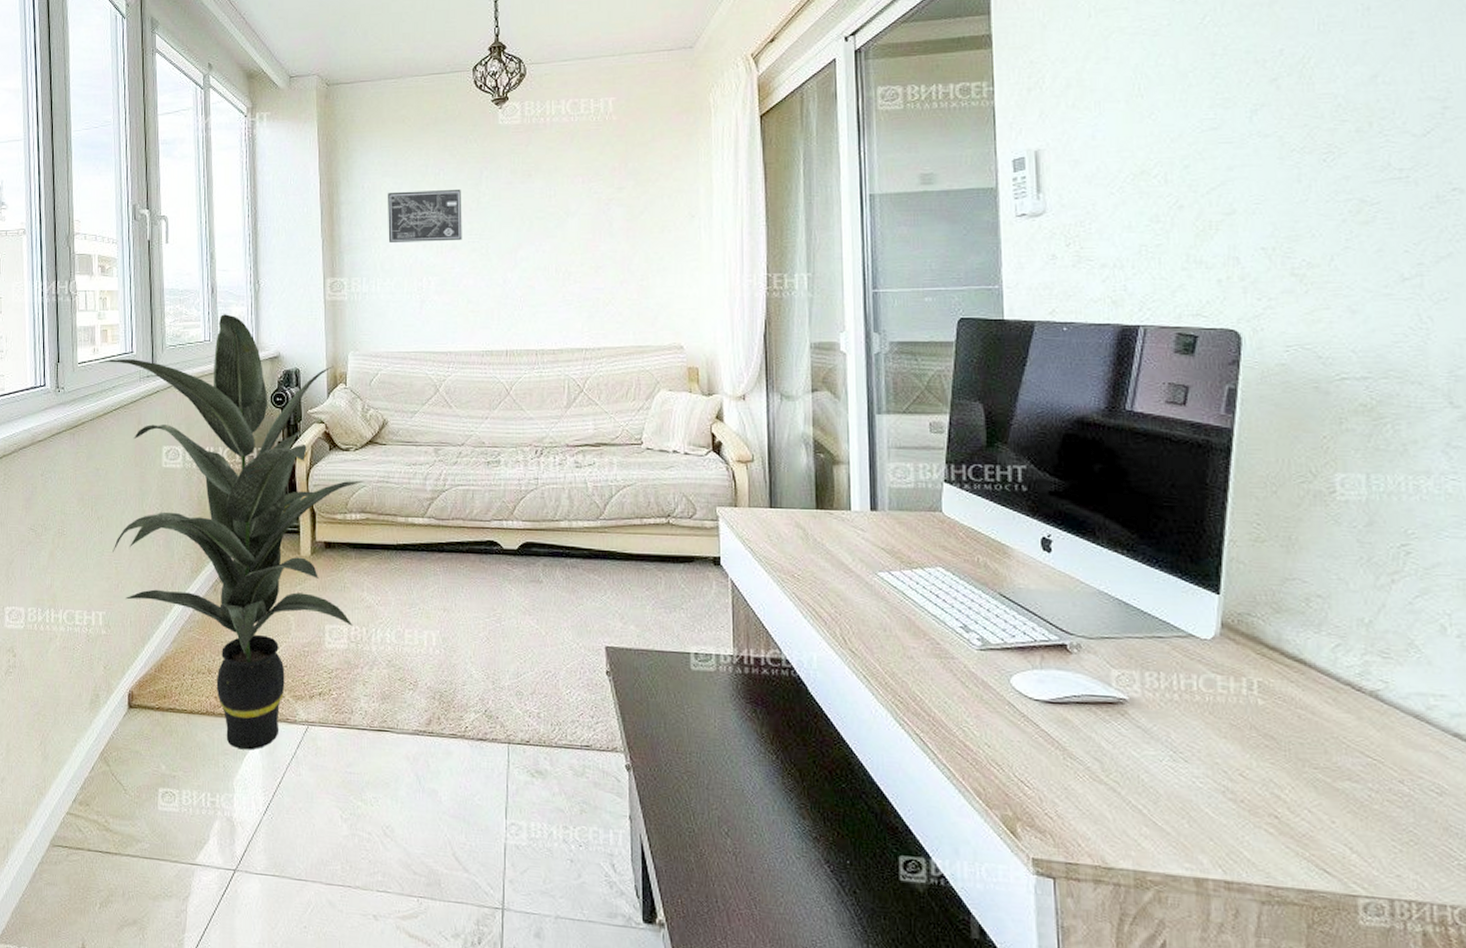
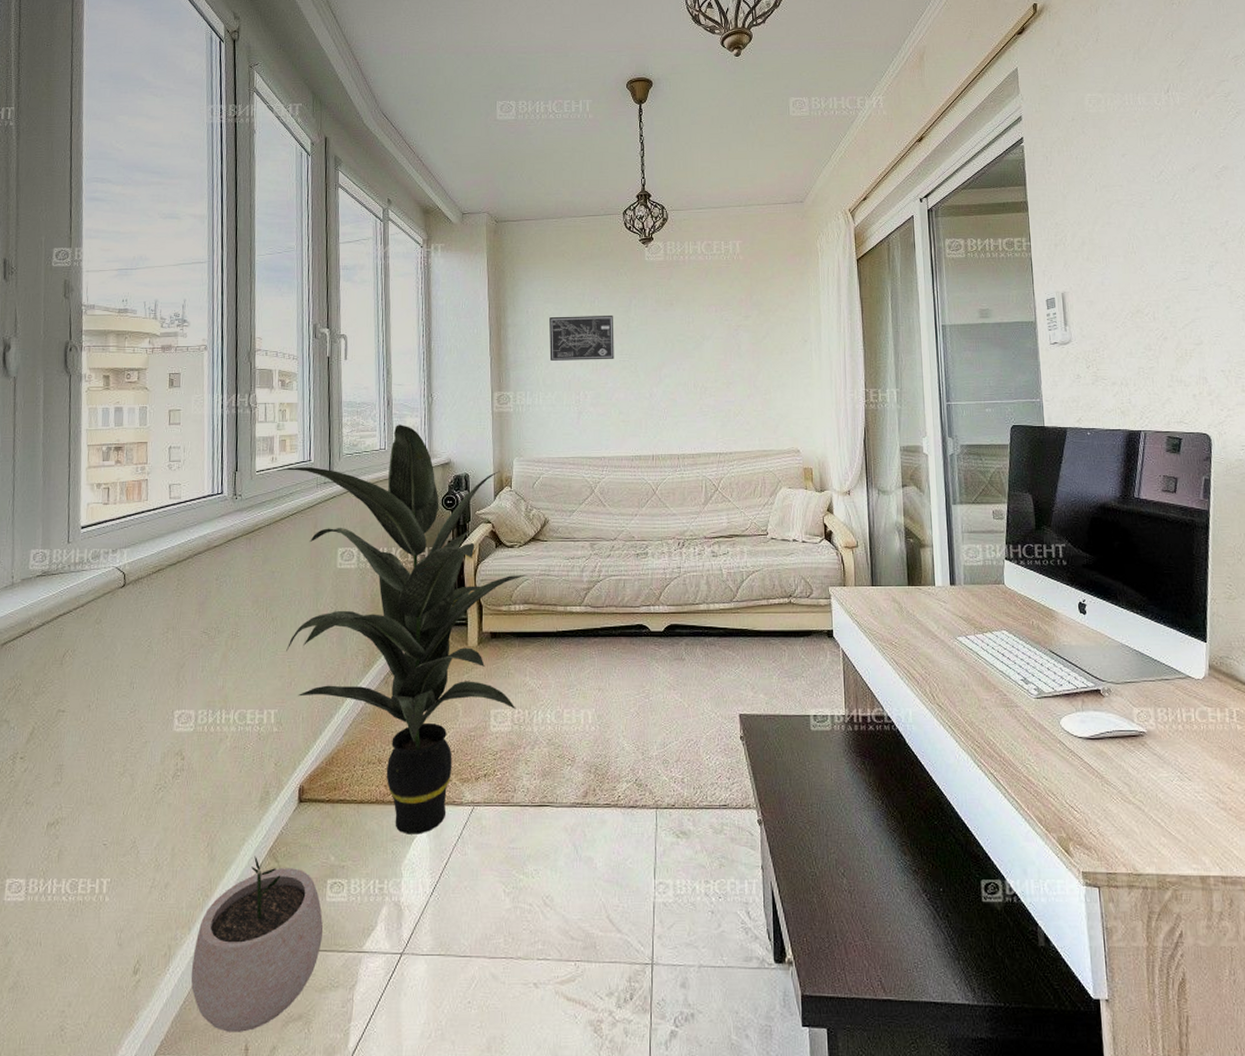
plant pot: none [28,758,155,931] -> present [190,856,323,1032]

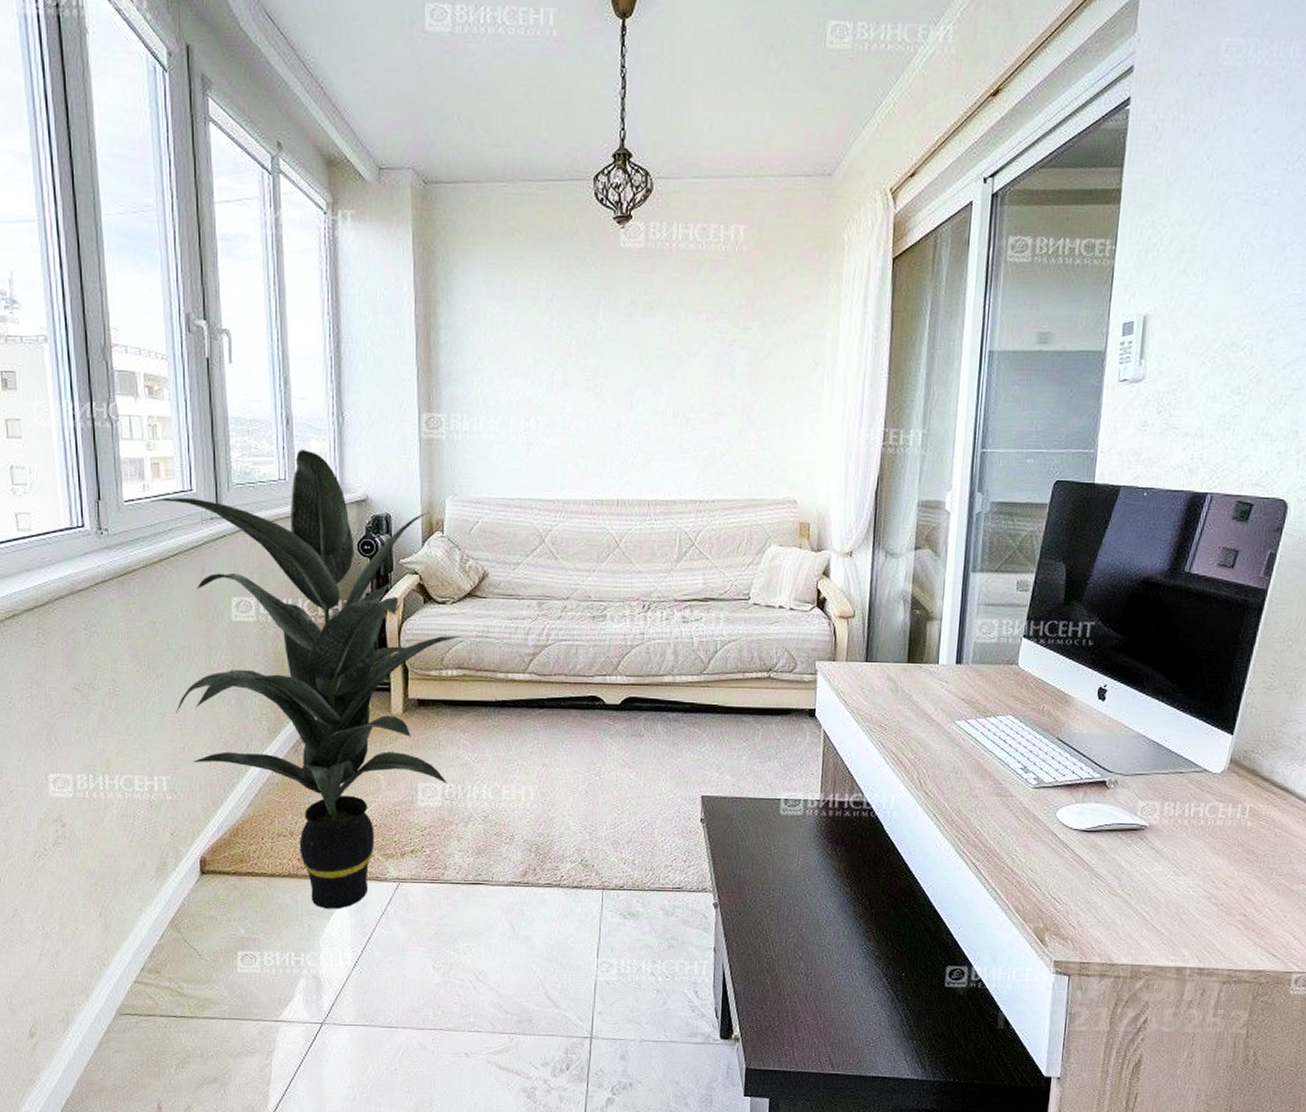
plant pot: present [190,856,323,1032] -> none [93,926,235,1092]
wall art: present [549,315,615,361] -> none [493,317,576,378]

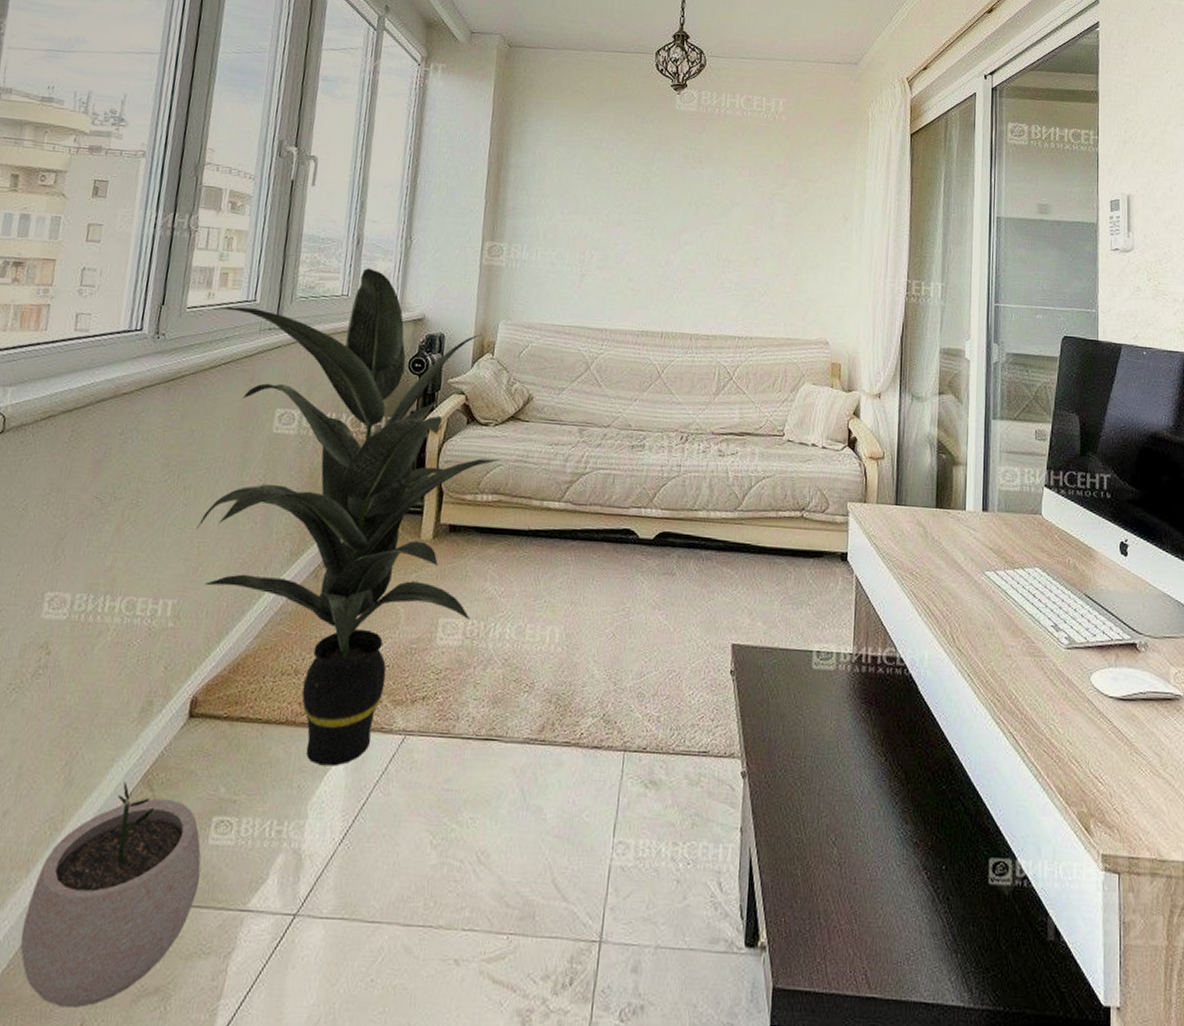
plant pot: none [93,926,235,1092] -> present [20,782,201,1008]

